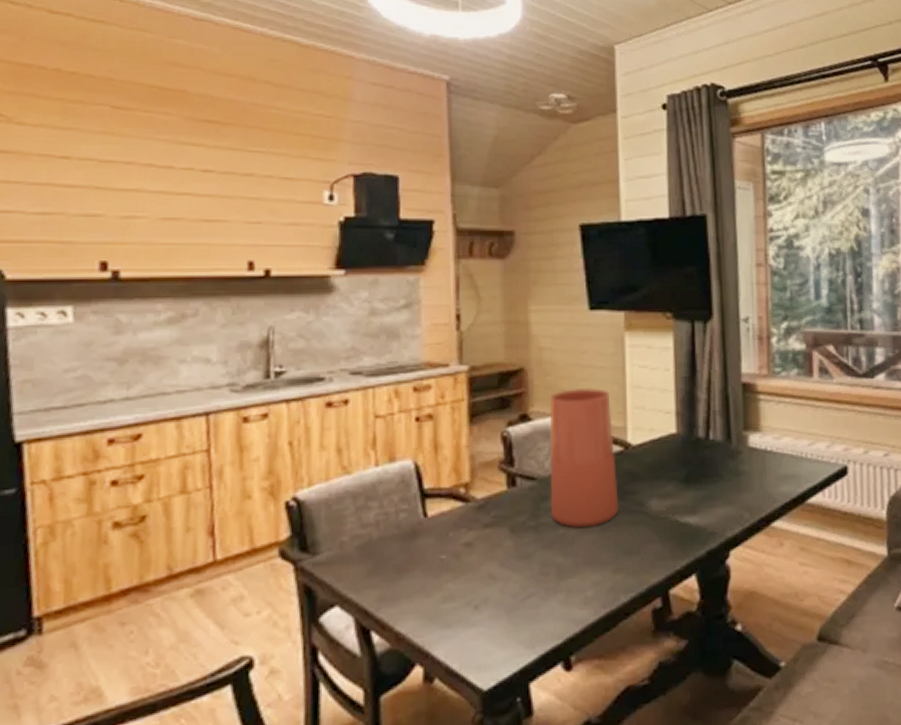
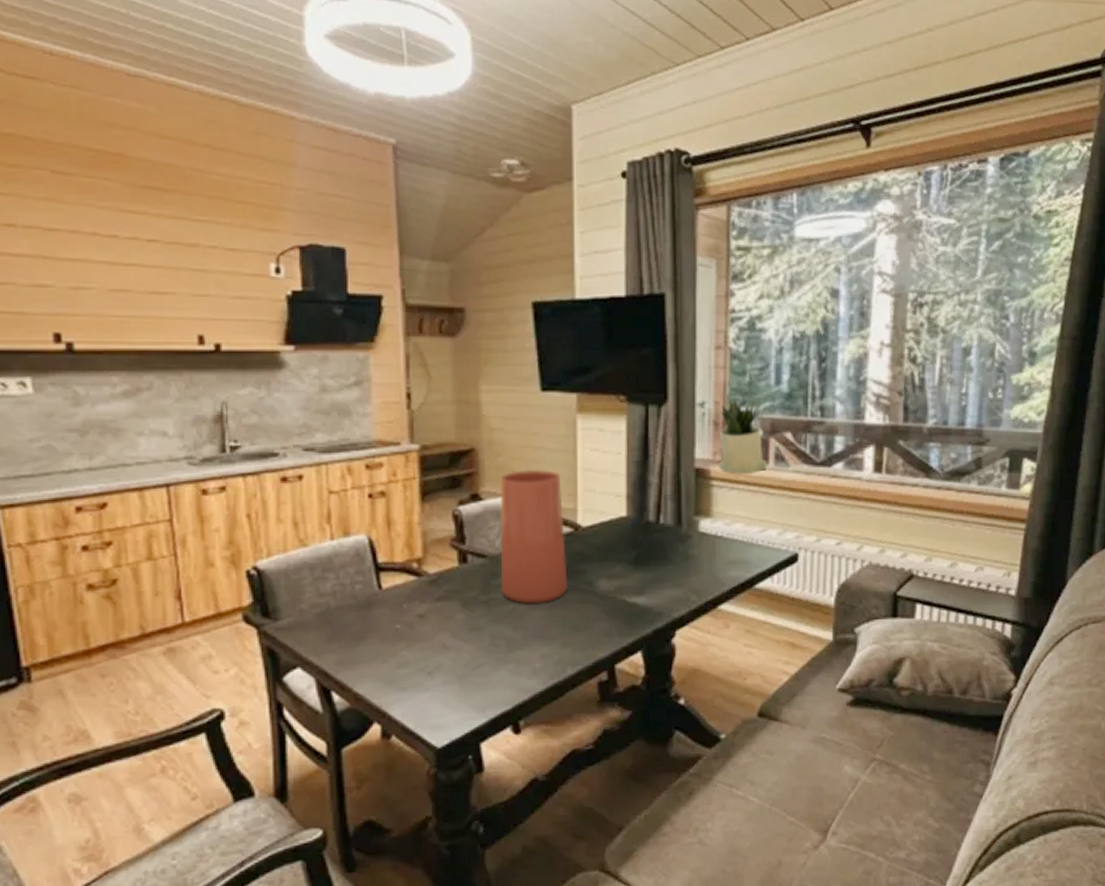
planter: none [763,314,813,389] -> present [719,399,768,475]

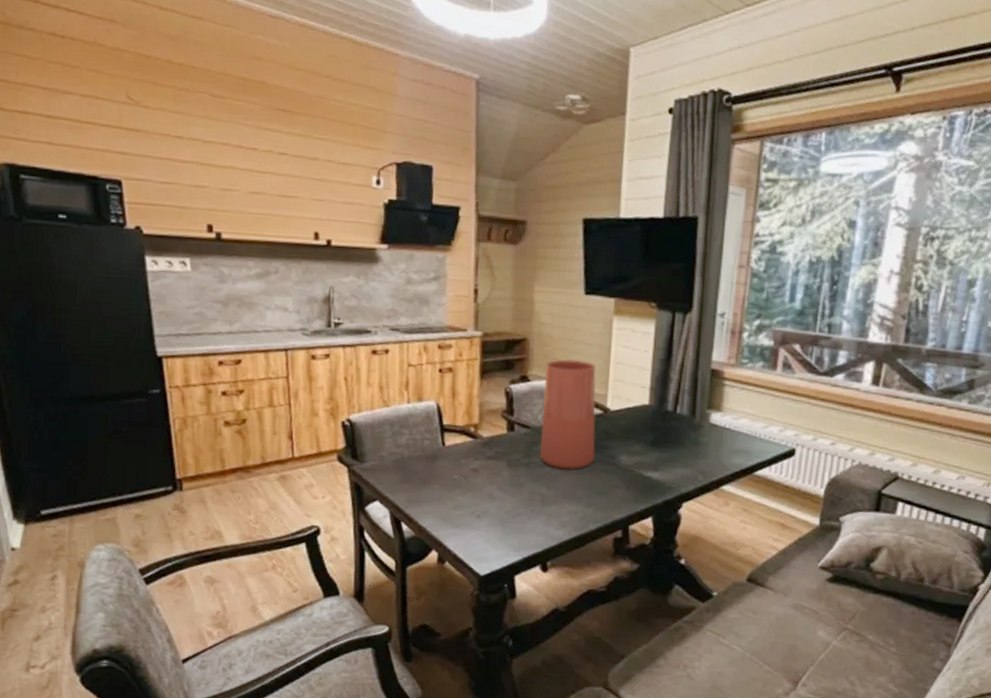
planter: present [719,399,768,475] -> none [732,312,776,378]

